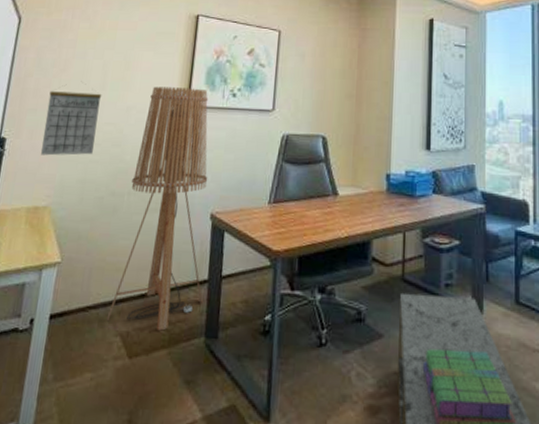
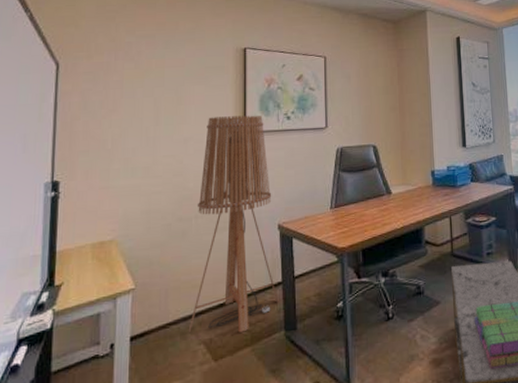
calendar: present [41,81,102,156] -> none [99,119,157,193]

